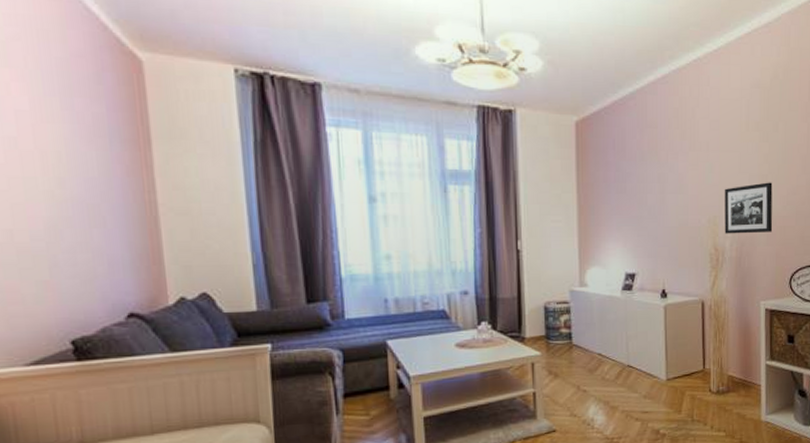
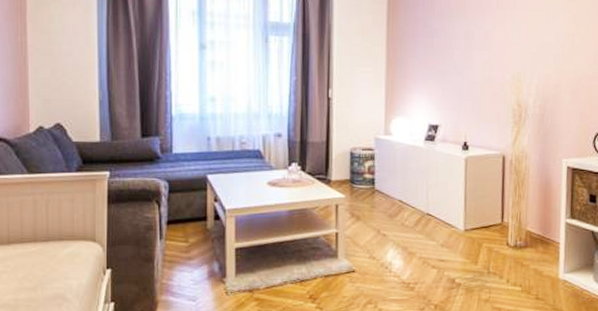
picture frame: present [724,182,773,234] -> none [528,41,580,92]

